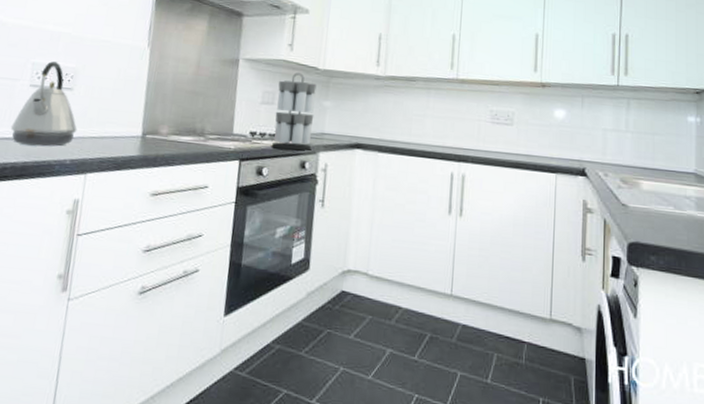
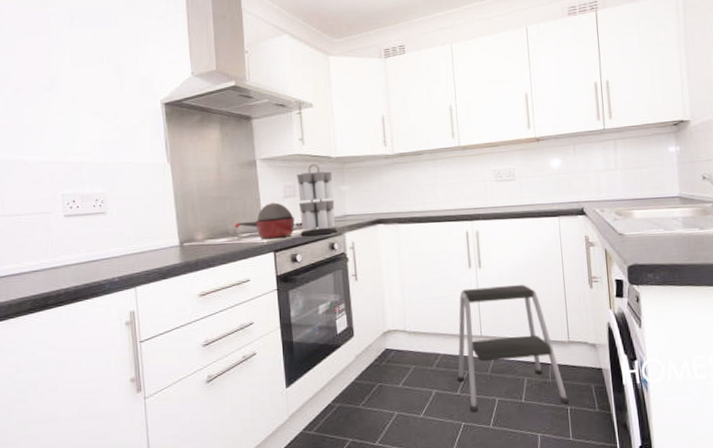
kettle: present [10,61,78,147] -> none [55,190,118,271]
saucepan: none [203,107,268,147] -> present [235,202,295,240]
step stool: none [417,237,543,394] -> present [457,285,570,412]

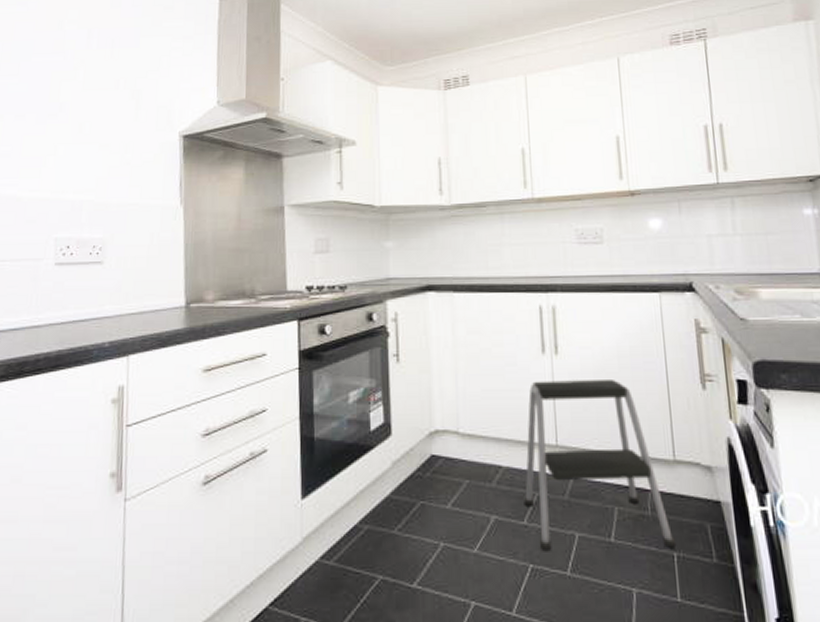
saucepan: present [235,202,295,240] -> none [253,259,326,304]
spice rack: present [297,164,338,236] -> none [331,213,378,302]

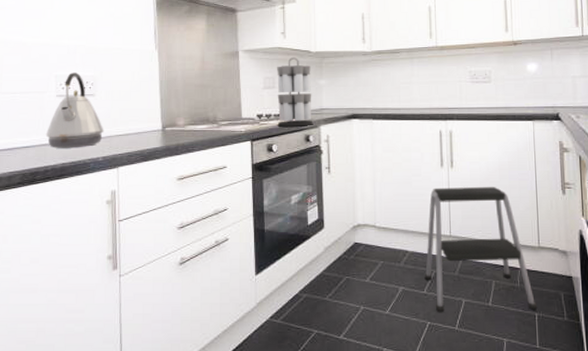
kettle: none [38,234,113,331] -> present [45,72,104,149]
spice rack: none [331,213,378,302] -> present [277,57,313,127]

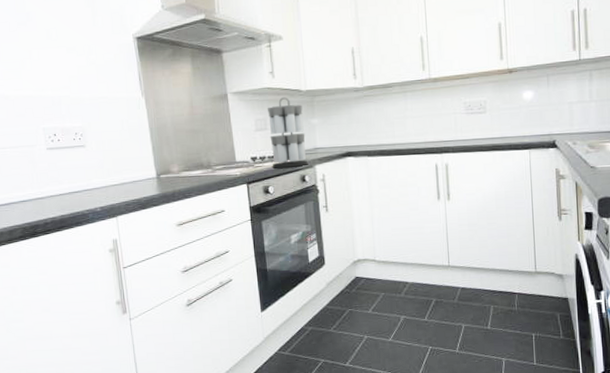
kettle: present [45,72,104,149] -> none [40,124,99,201]
step stool: present [424,187,538,312] -> none [424,217,535,337]

